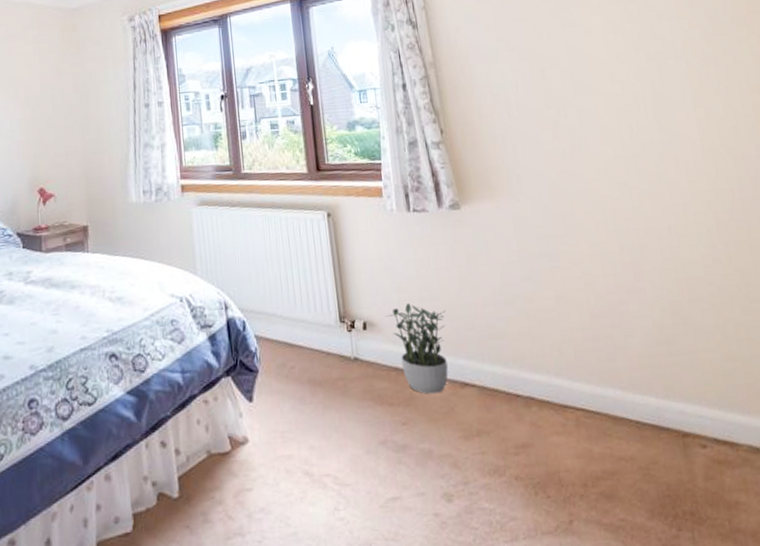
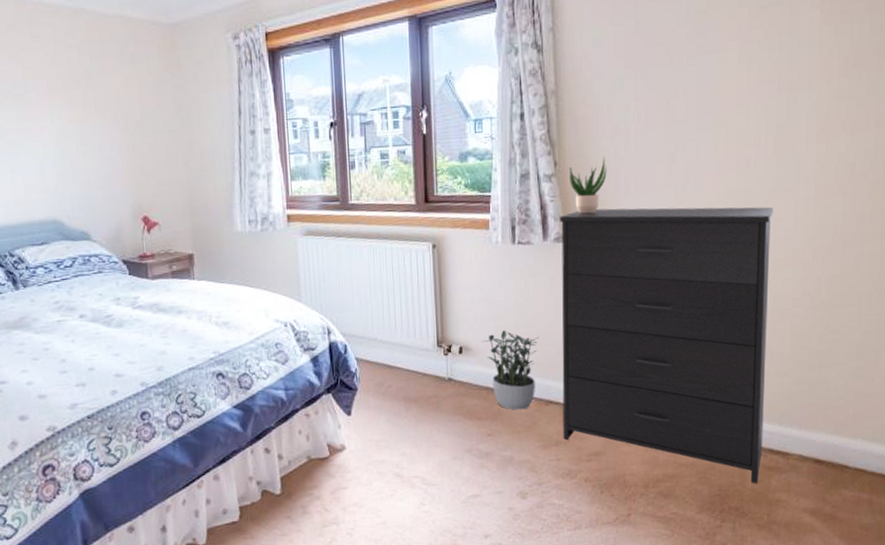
dresser: none [451,171,710,482] -> present [559,207,773,484]
potted plant: none [456,123,494,181] -> present [570,156,607,214]

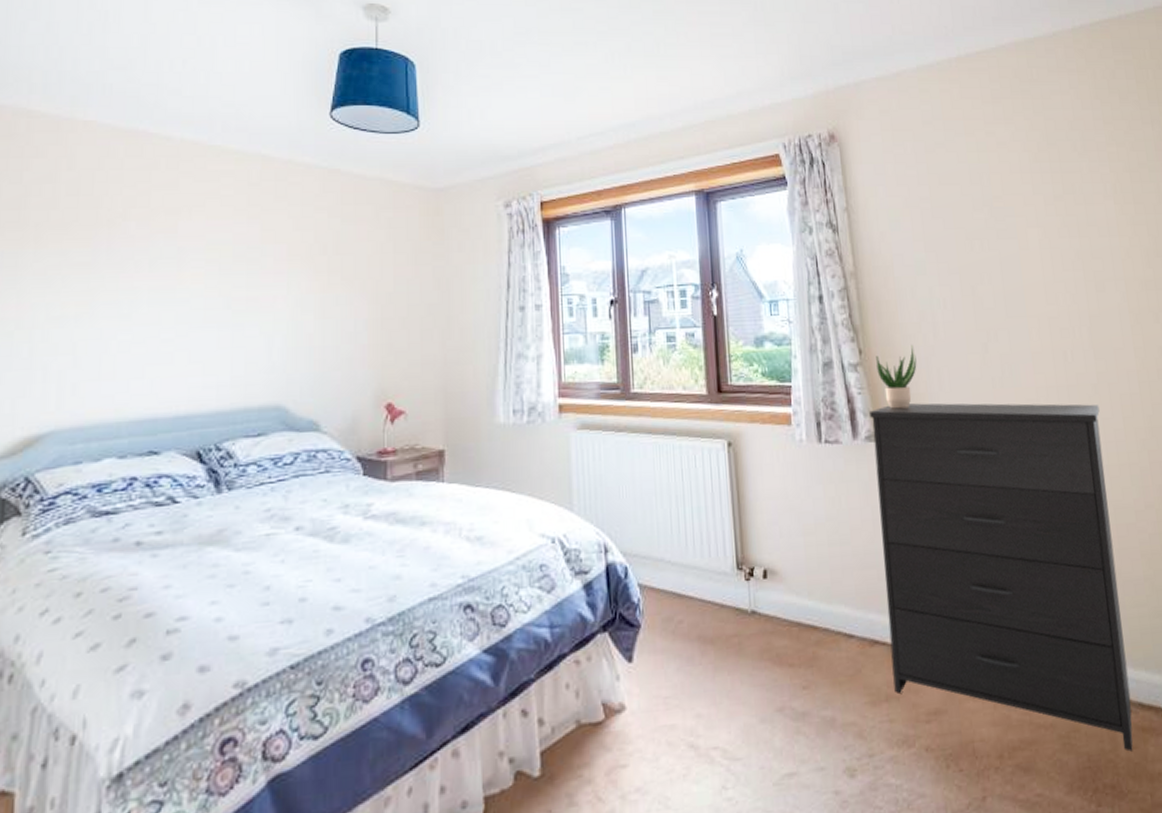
potted plant: present [481,329,539,410] -> none [789,547,857,654]

